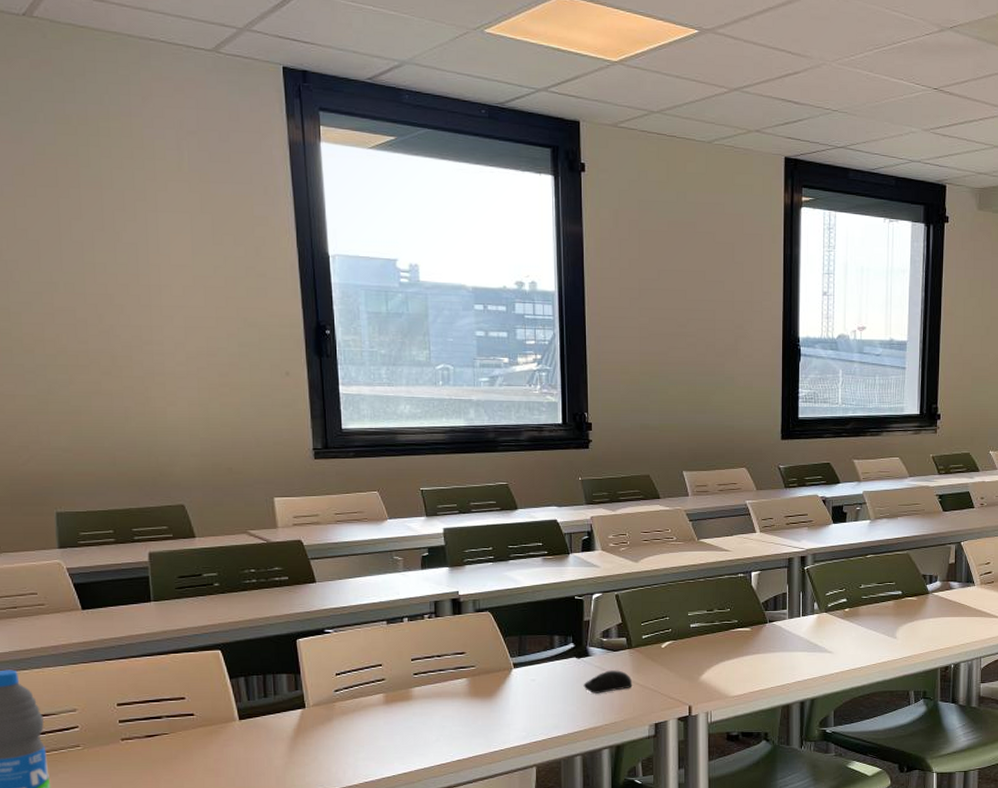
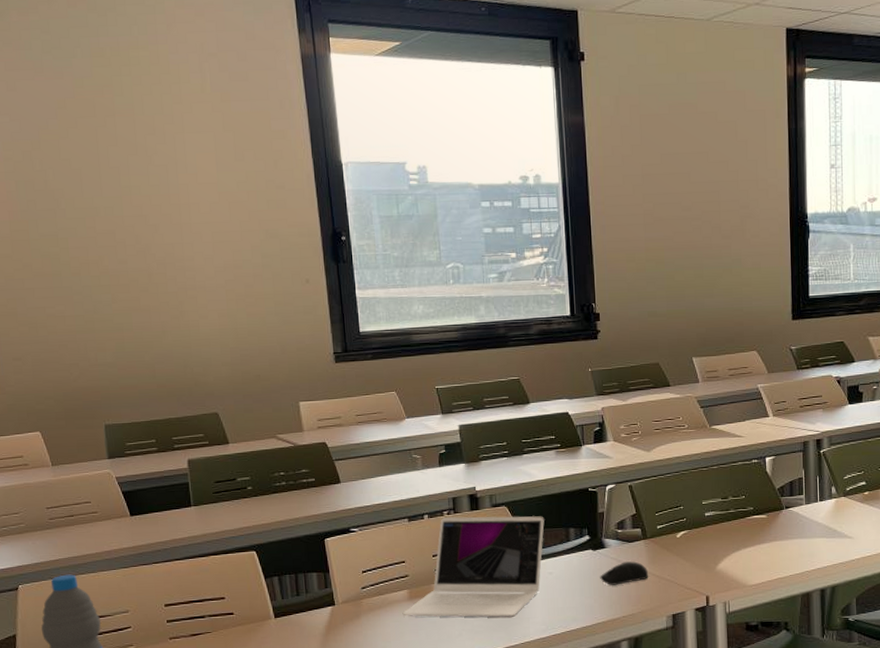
laptop: none [377,621,529,723] -> present [402,516,545,617]

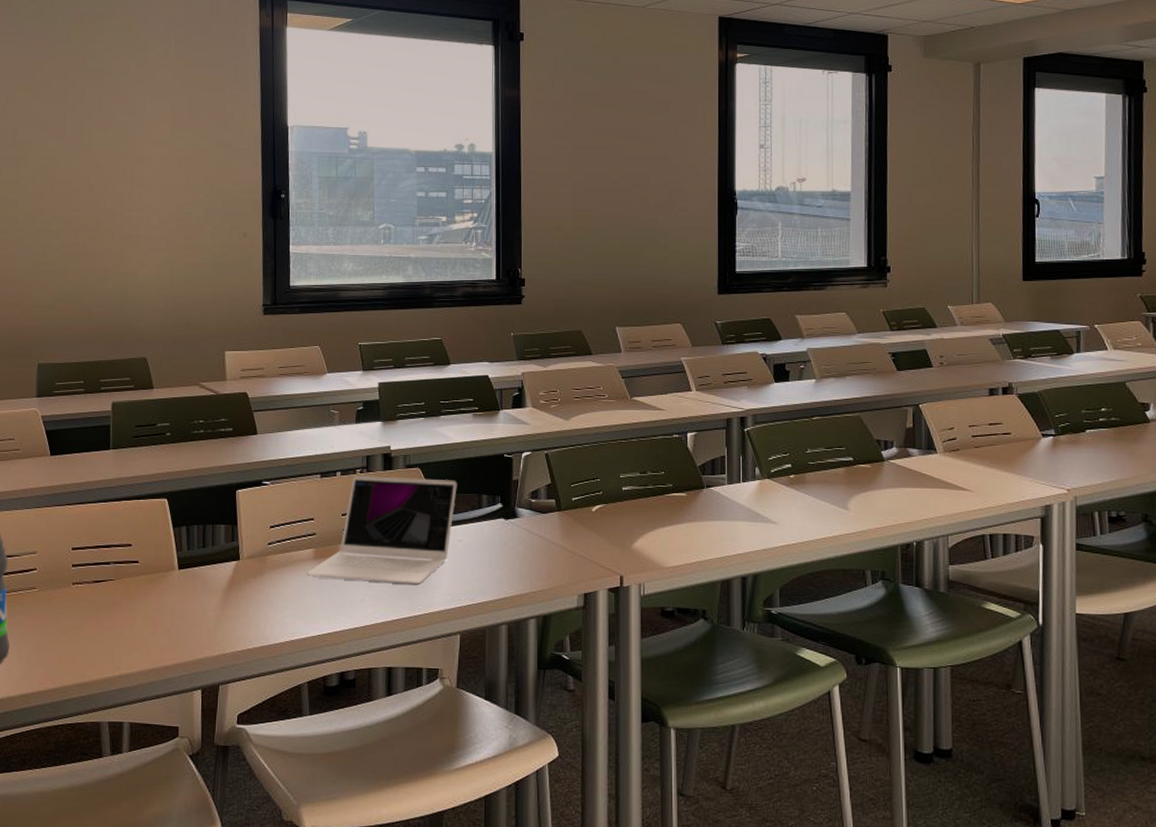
computer mouse: present [600,561,649,585] -> none [510,533,561,558]

